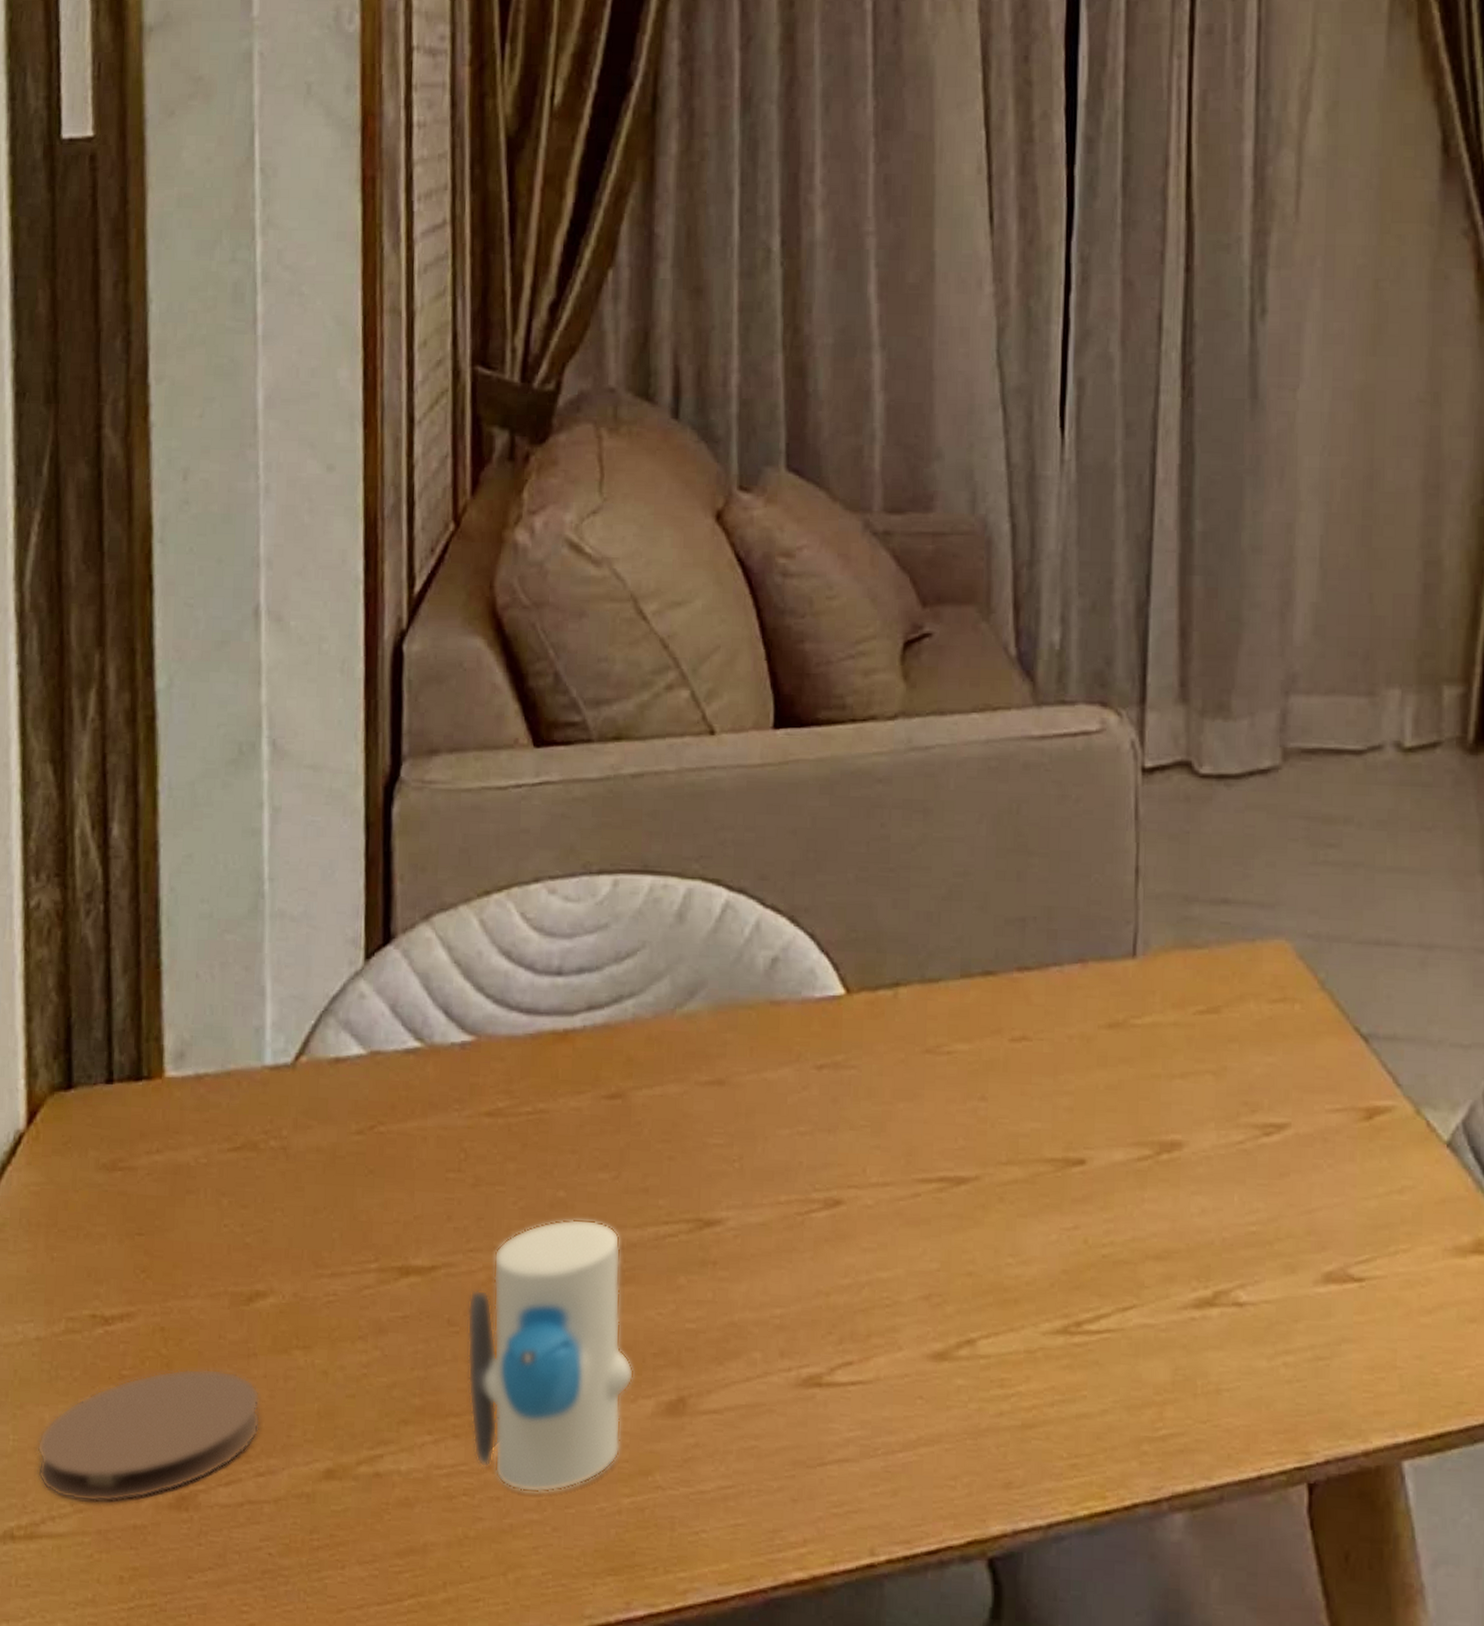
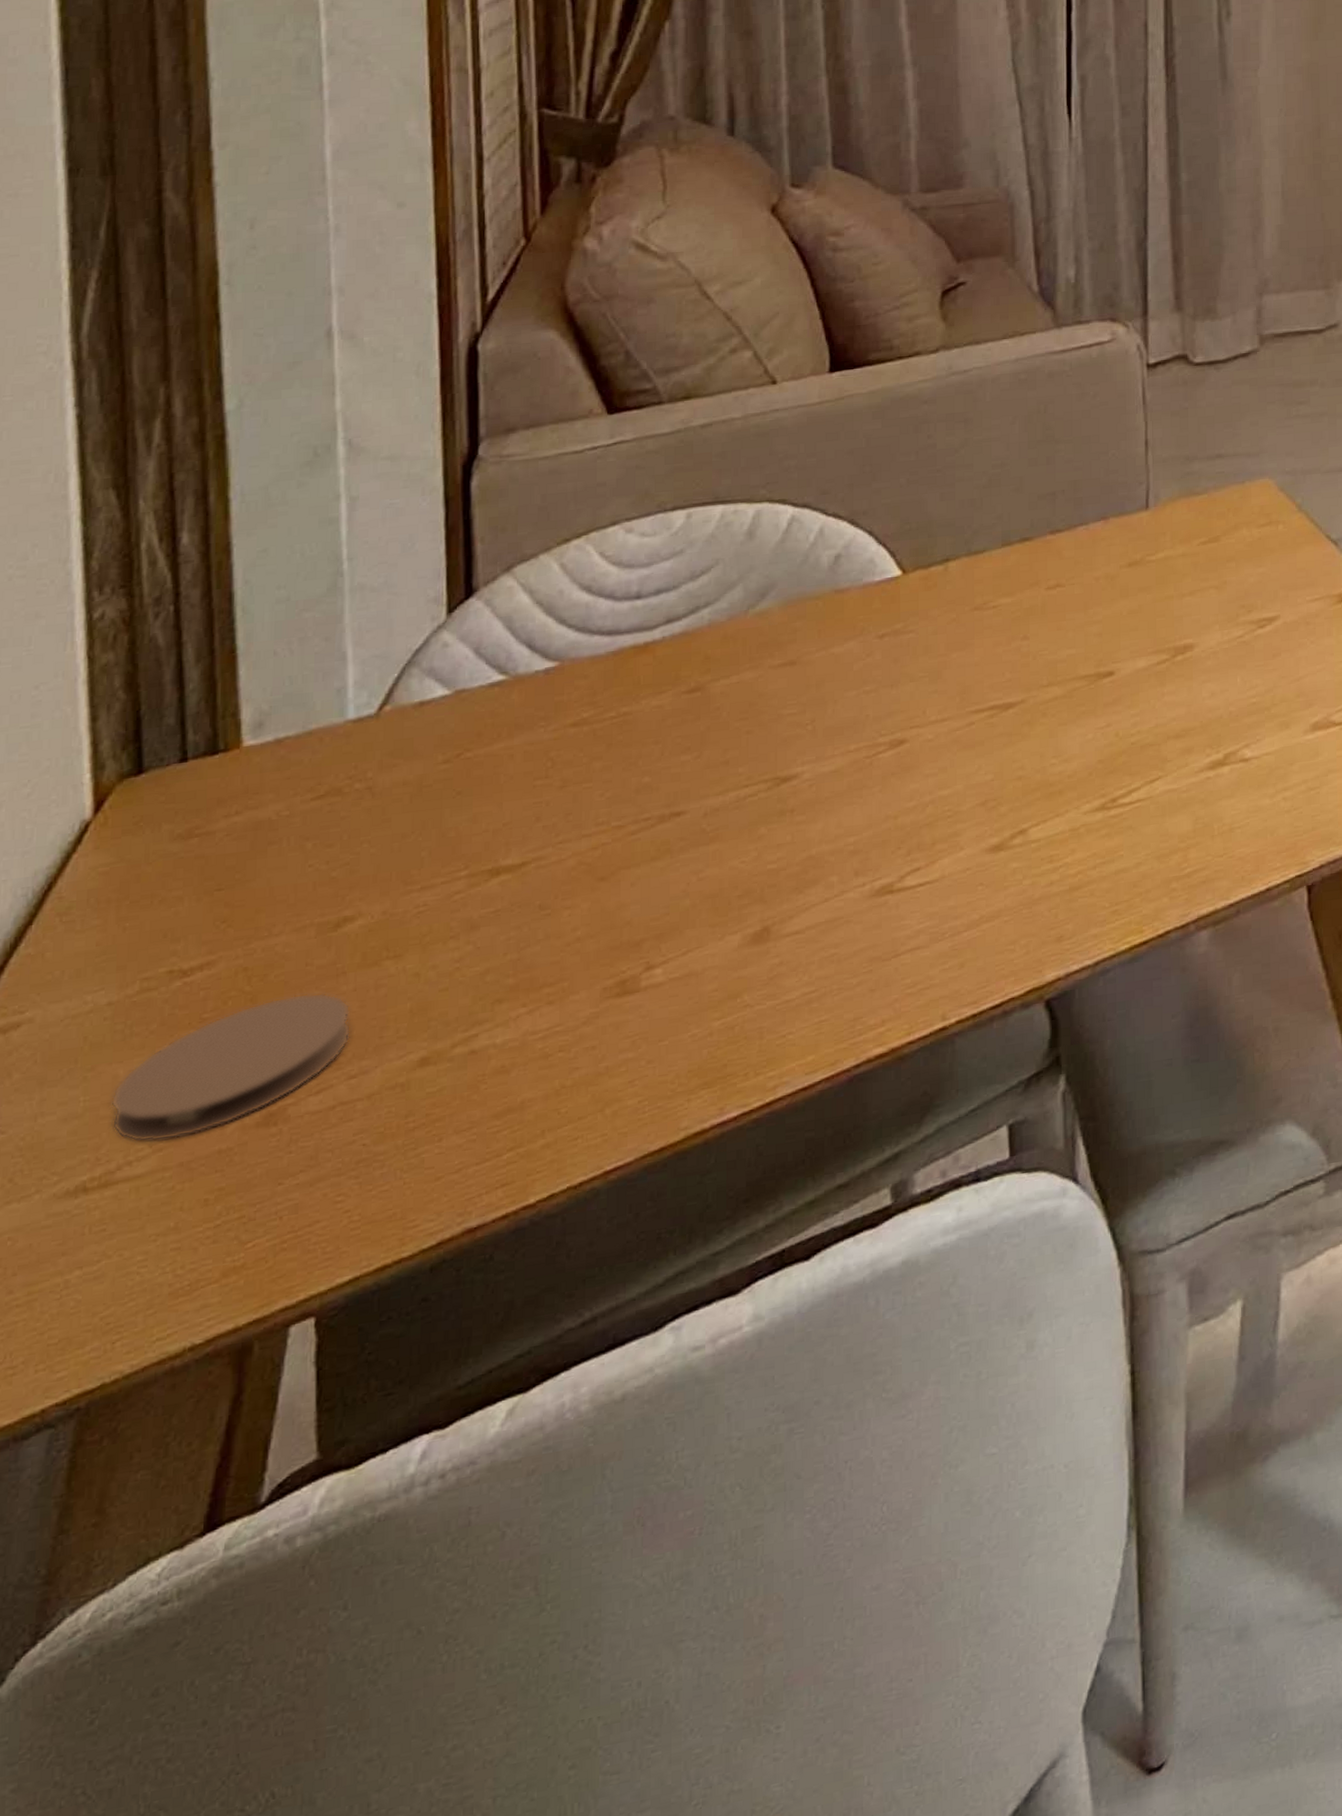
toy: present [467,1218,634,1493] -> none [558,795,721,1037]

